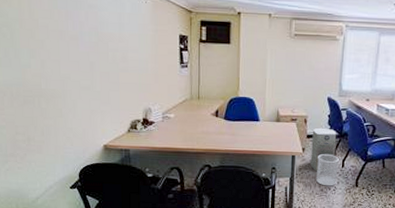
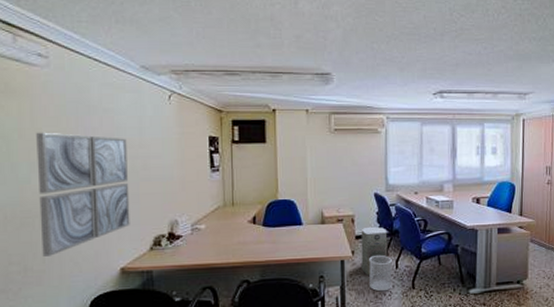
wall art: none [34,23,111,130] -> present [36,132,130,257]

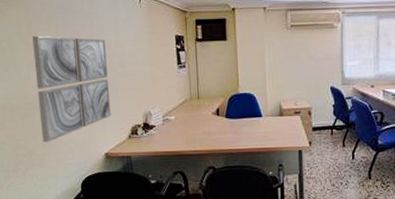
air purifier: present [361,226,388,277] -> none [317,118,345,166]
wastebasket: present [368,254,392,292] -> none [325,145,349,181]

